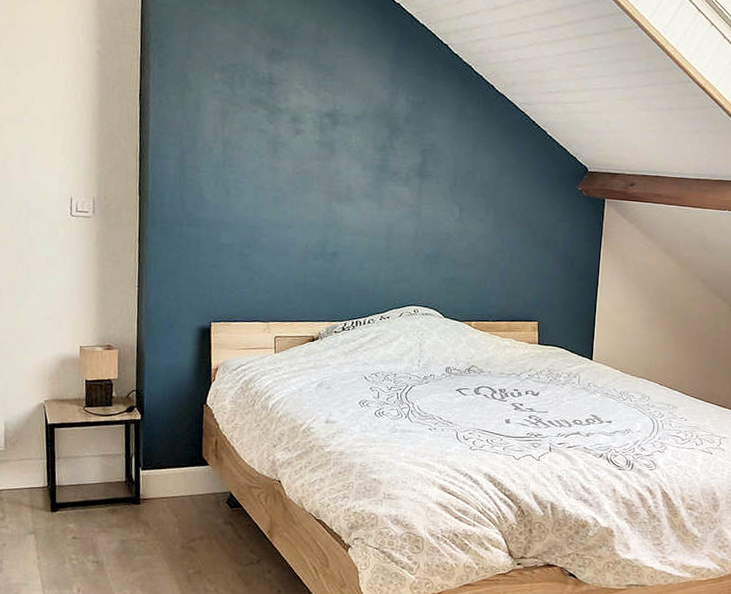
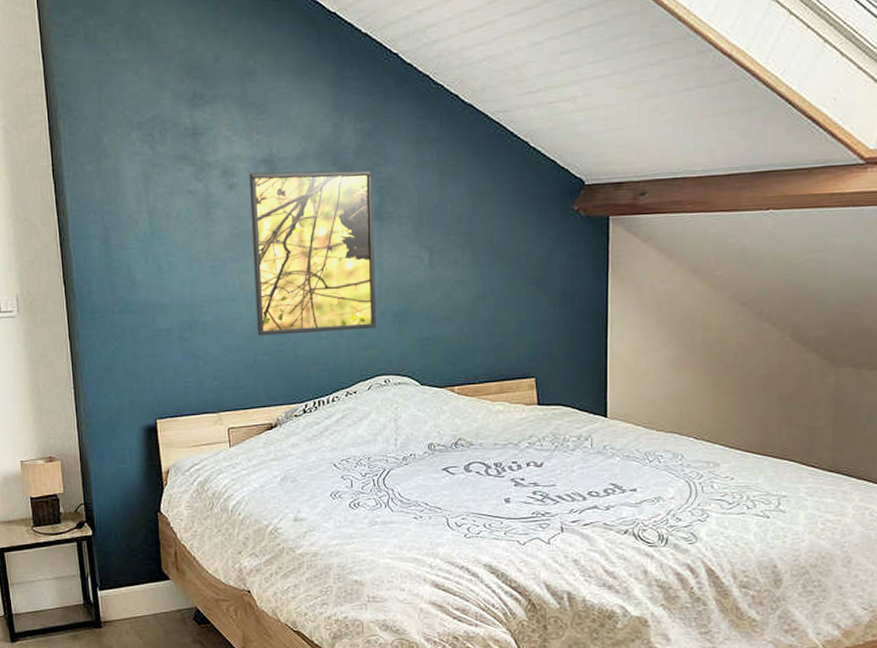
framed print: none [308,122,418,266] -> present [249,170,376,336]

